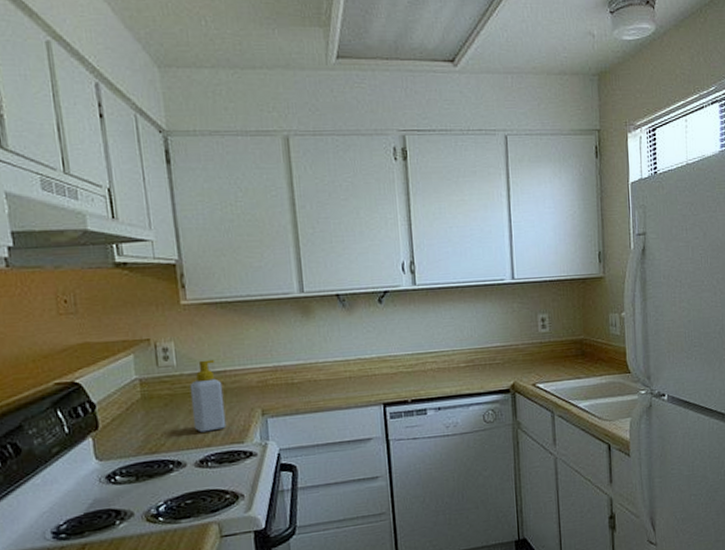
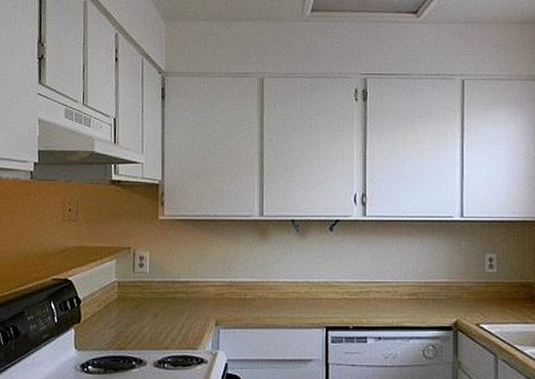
soap bottle: present [189,359,227,433] -> none [157,270,185,336]

